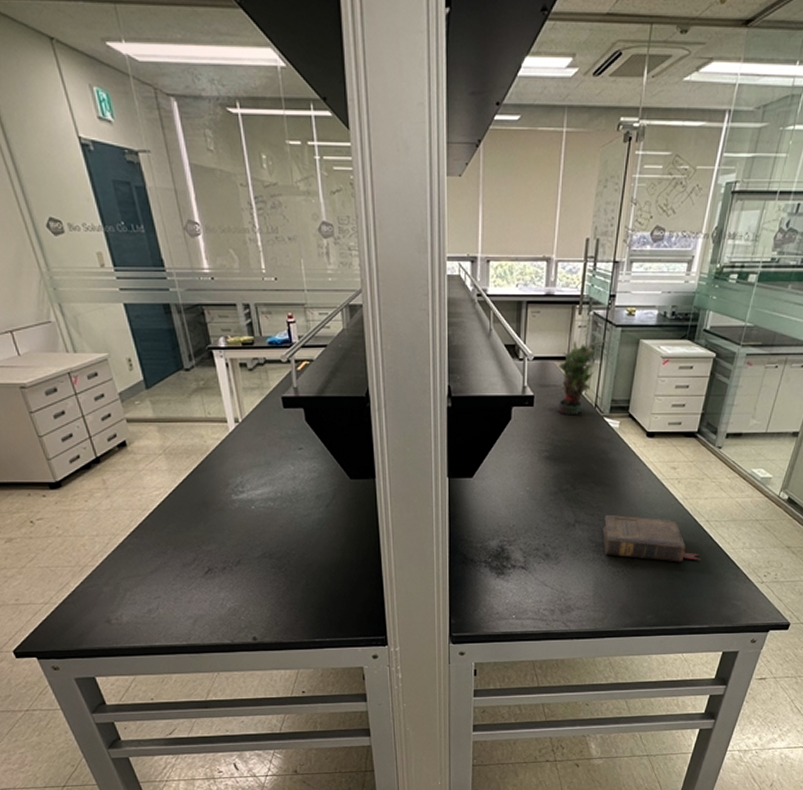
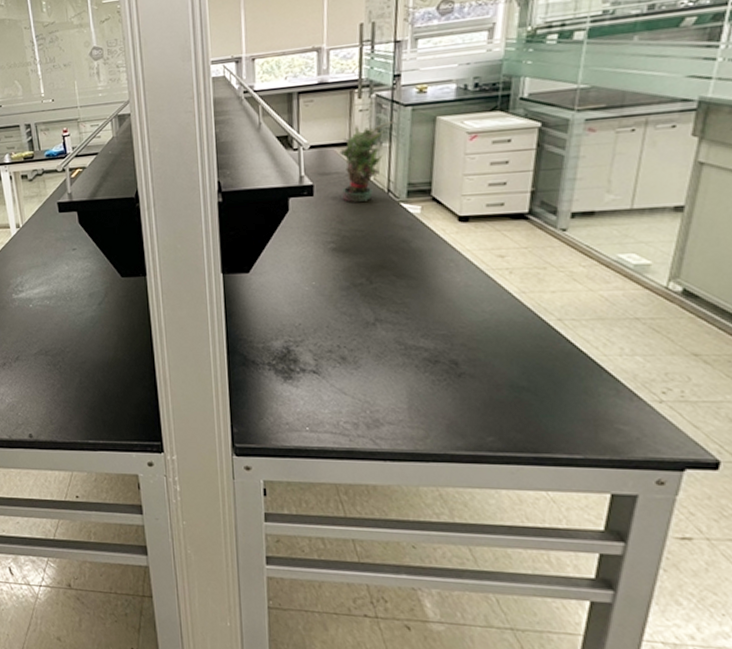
book: present [603,514,700,562] -> none [412,311,556,371]

